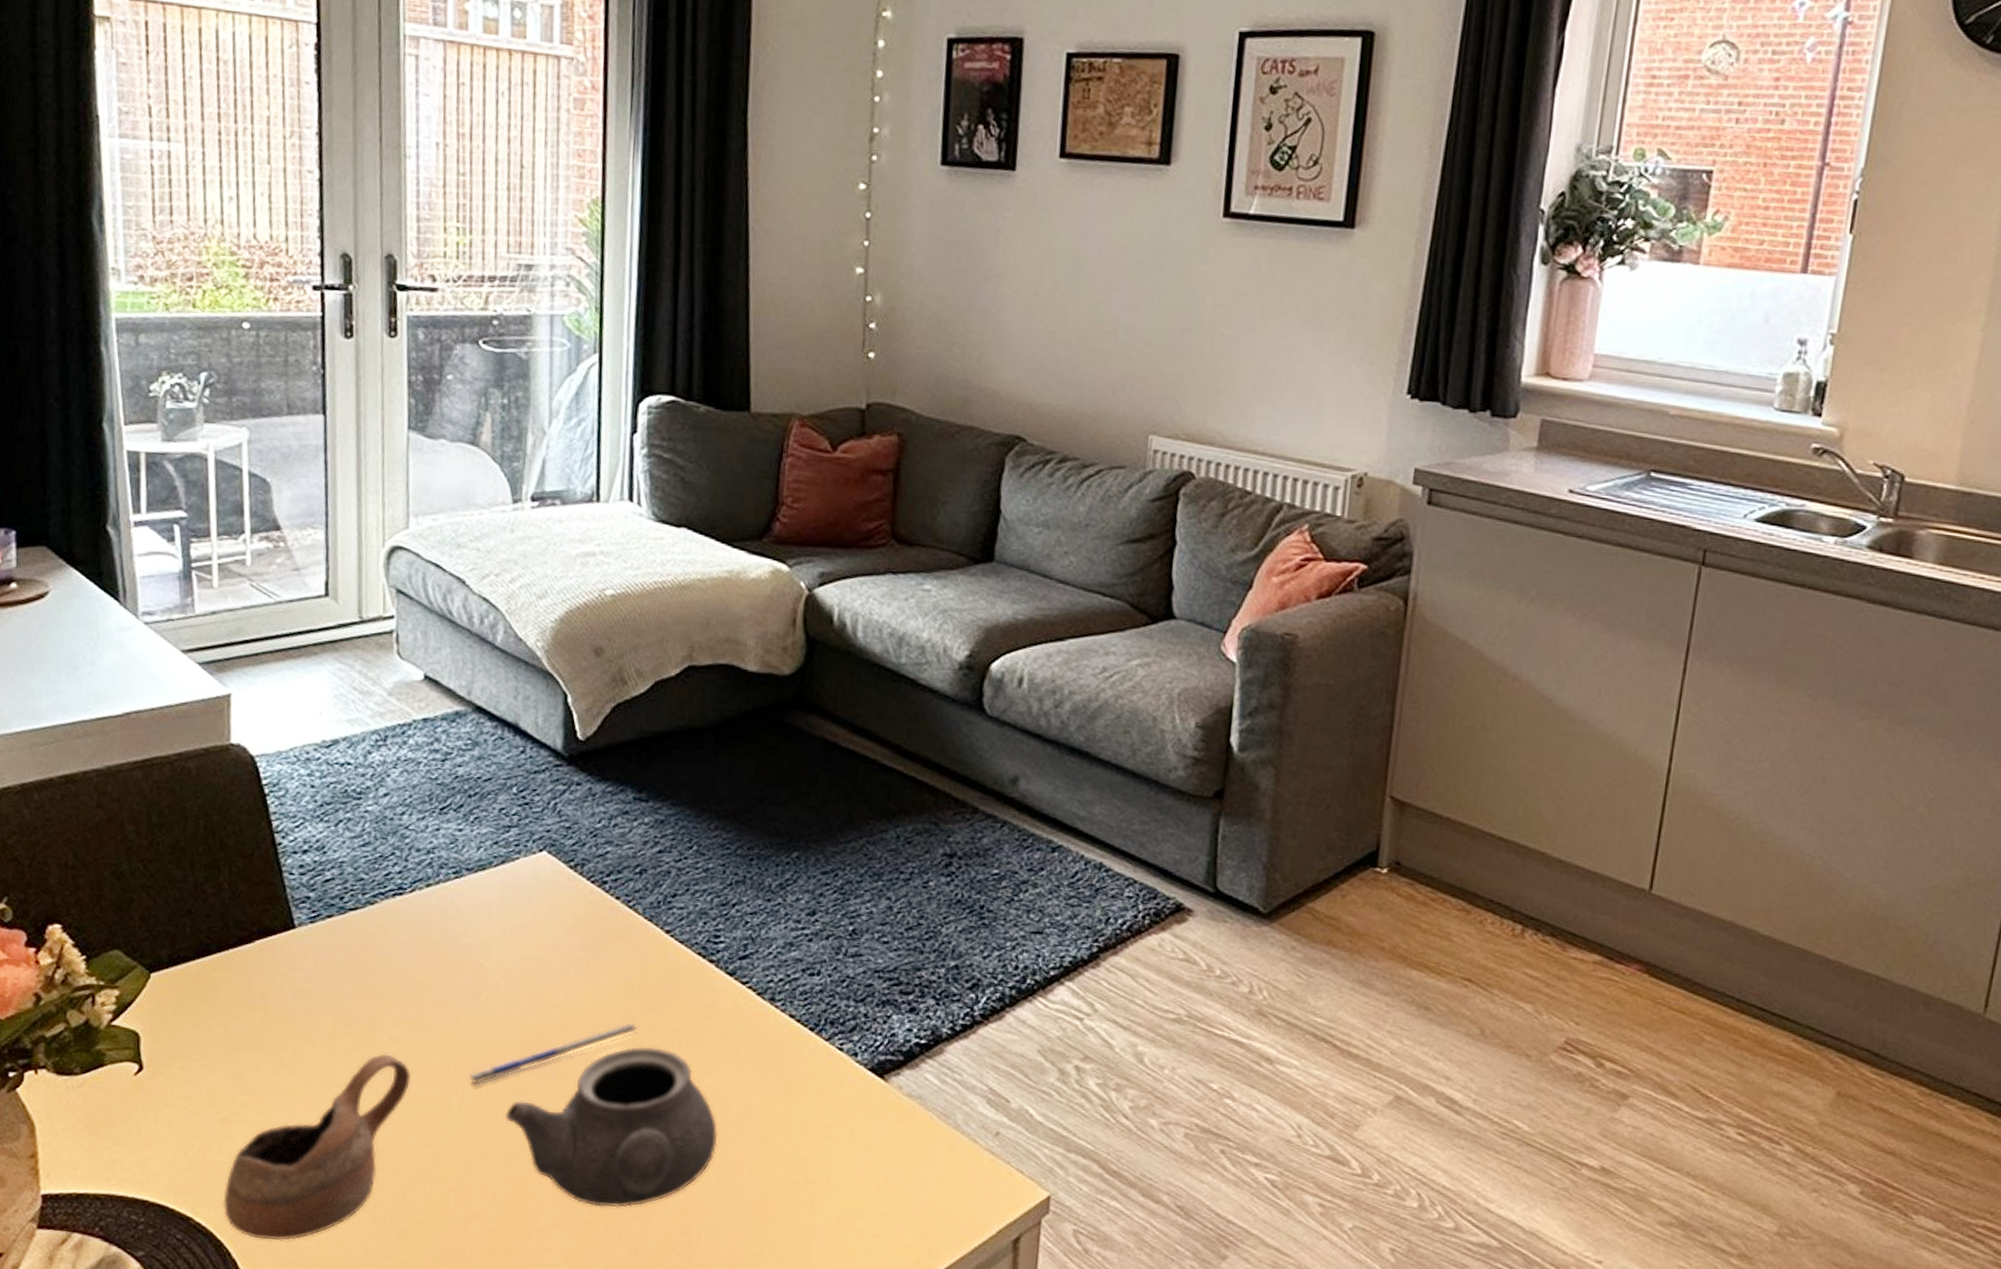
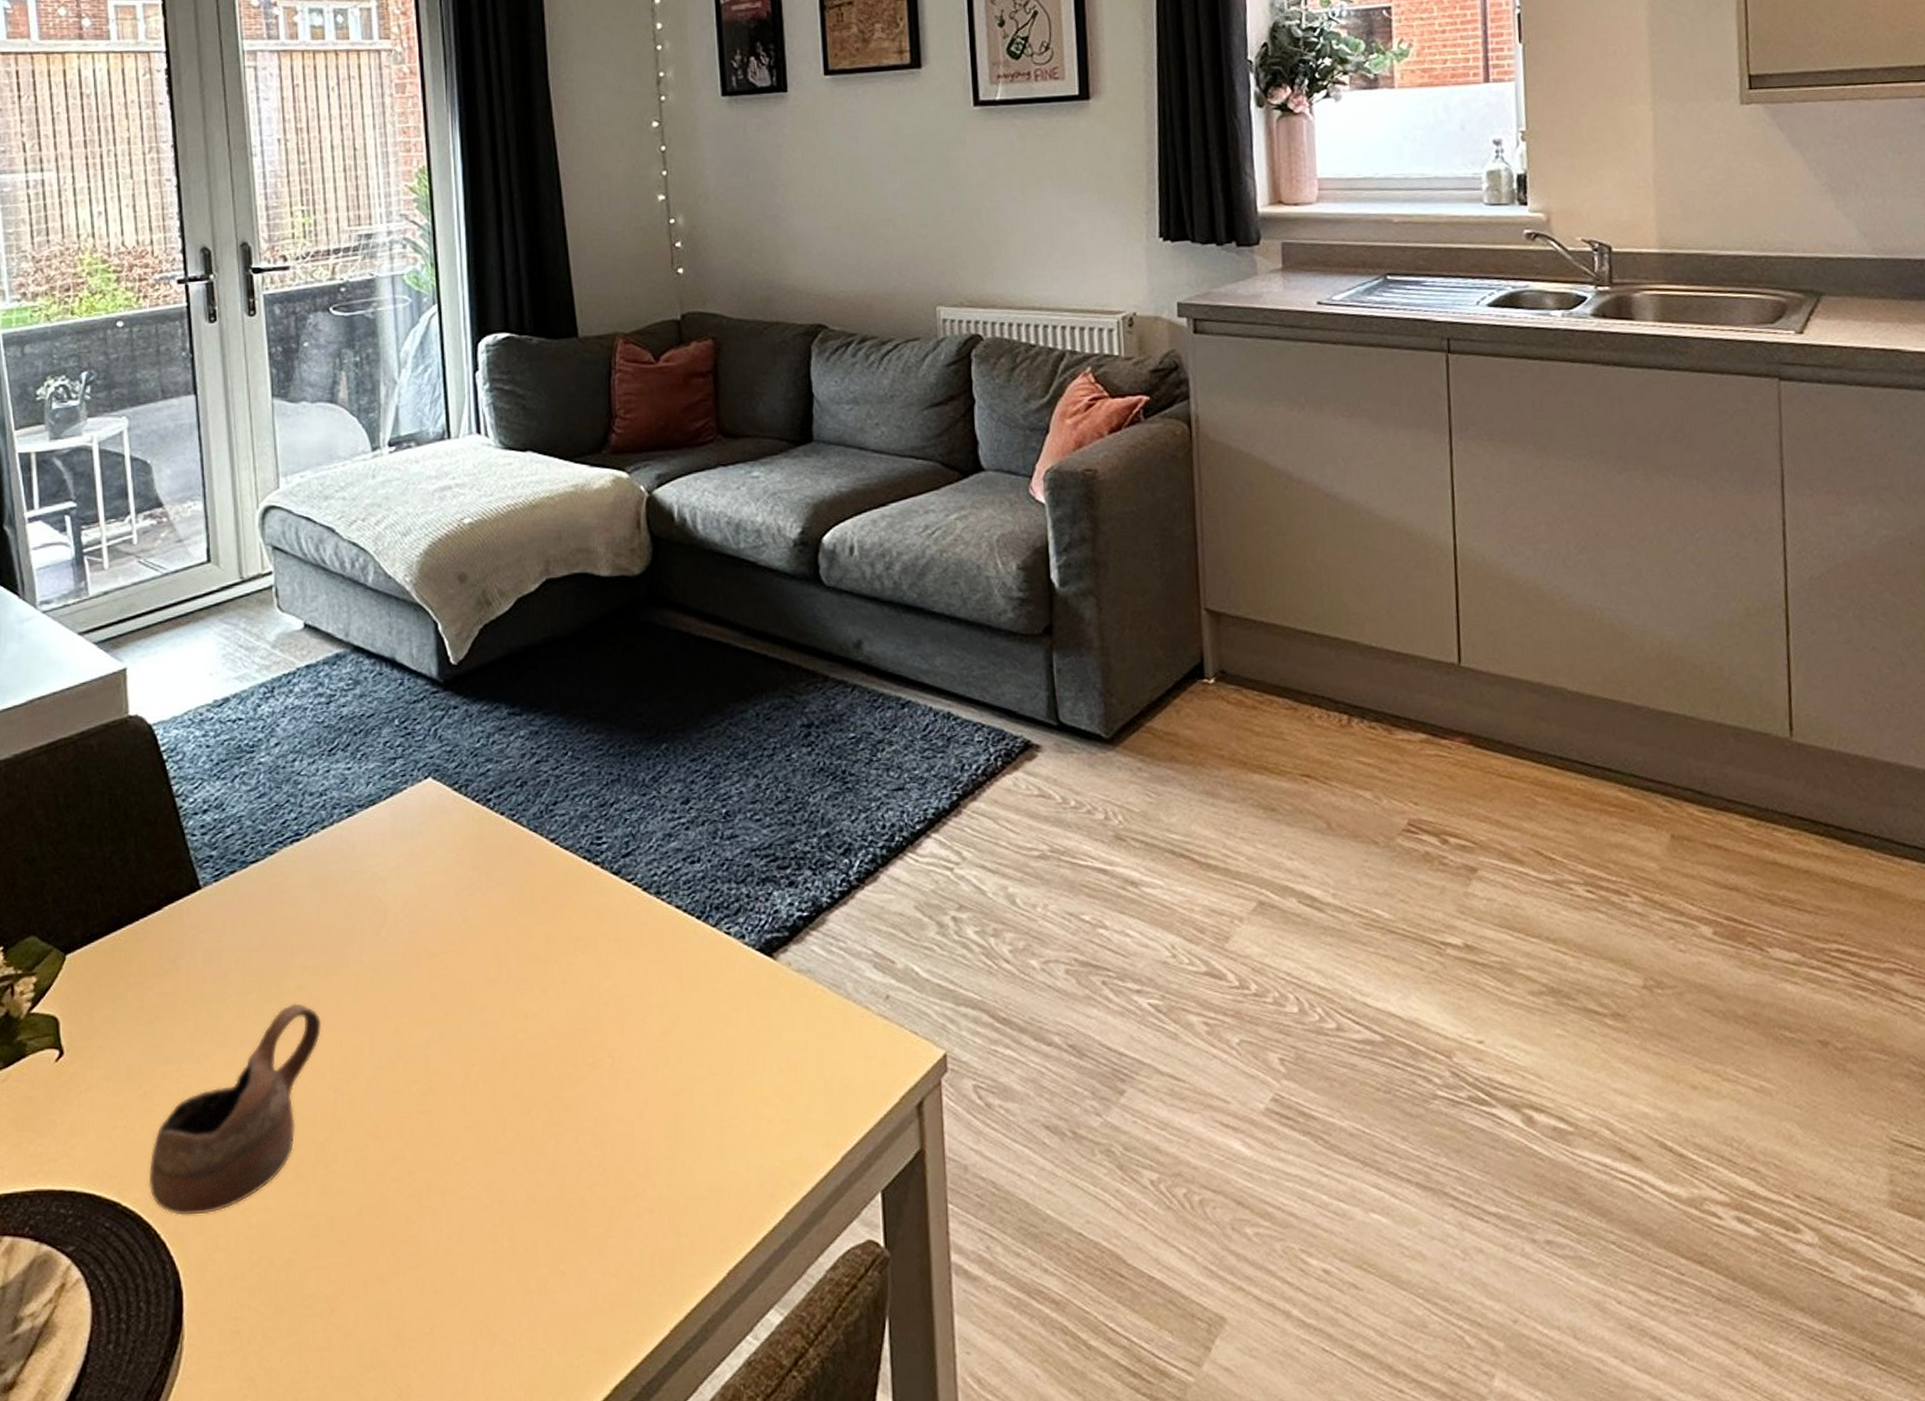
pen: present [468,1022,638,1086] -> none [376,936,534,1023]
teapot: present [505,1046,718,1208] -> none [415,958,621,1132]

